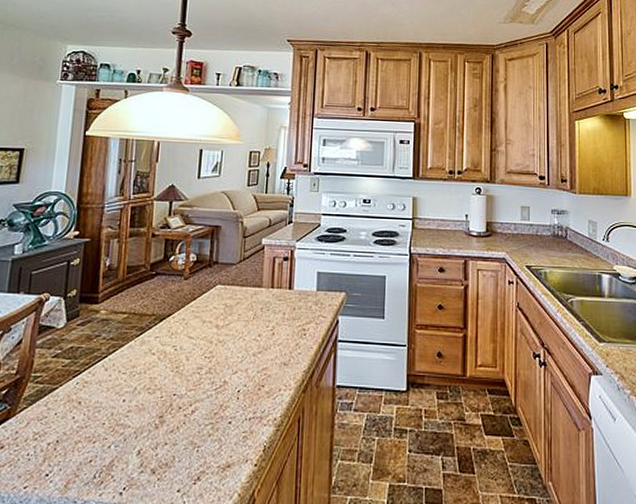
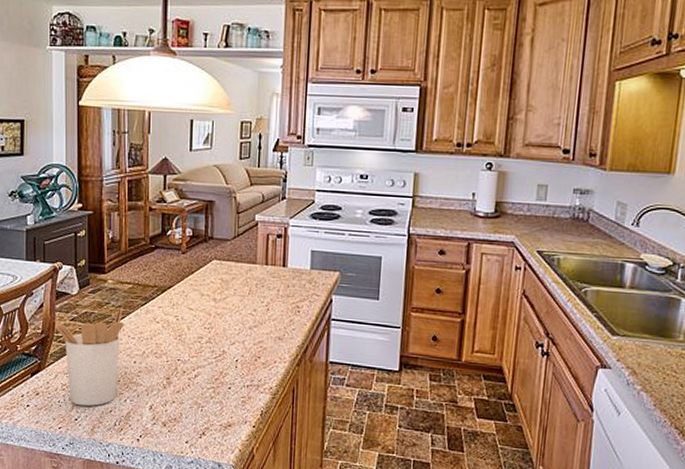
utensil holder: none [33,339,115,458] -> present [55,306,124,407]

